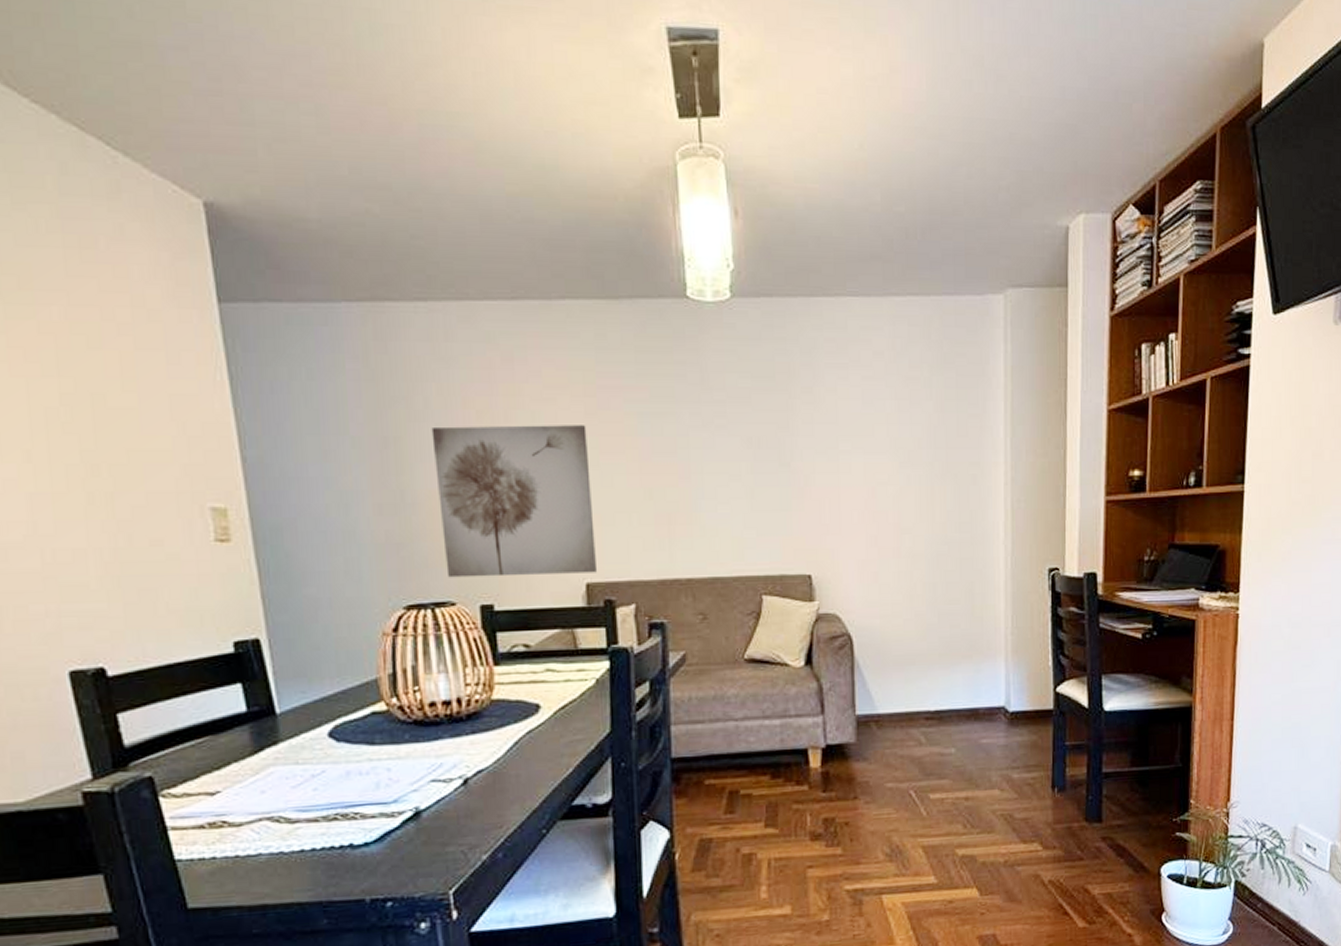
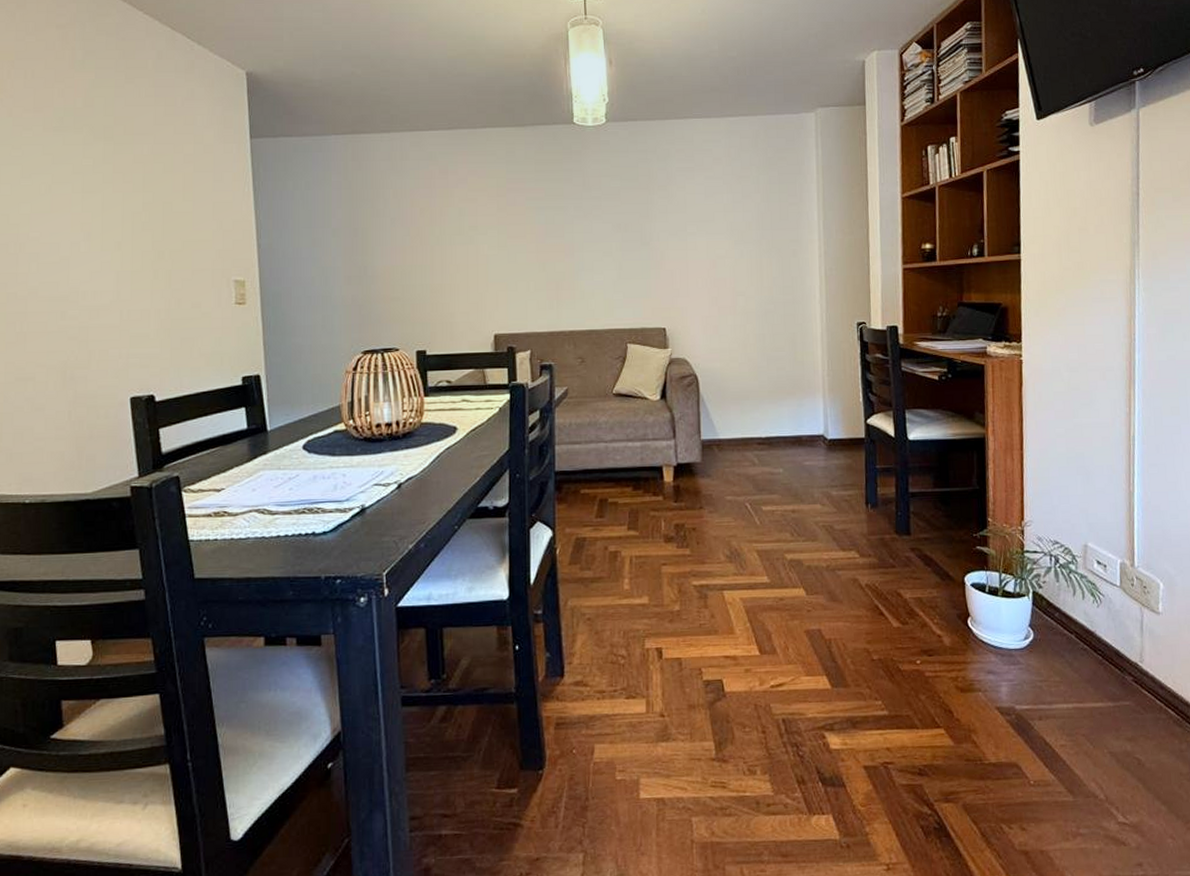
wall art: present [431,425,596,578] -> none [388,217,502,330]

